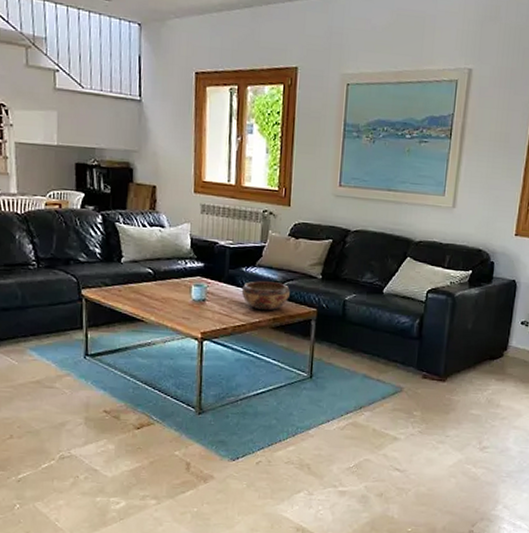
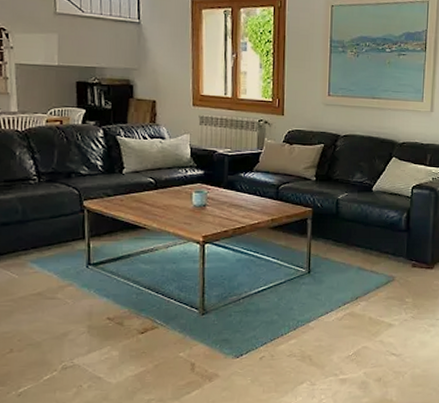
decorative bowl: present [241,281,290,311] -> none [240,185,286,213]

